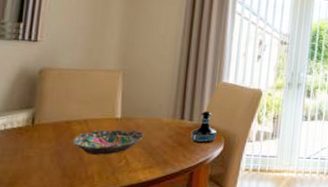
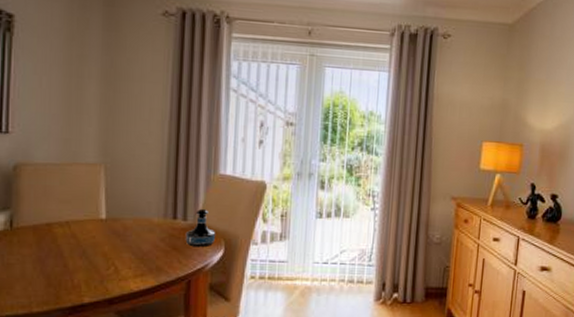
bowl: present [72,129,144,155] -> none [54,231,132,261]

